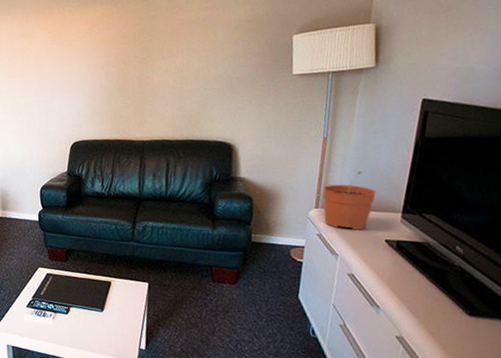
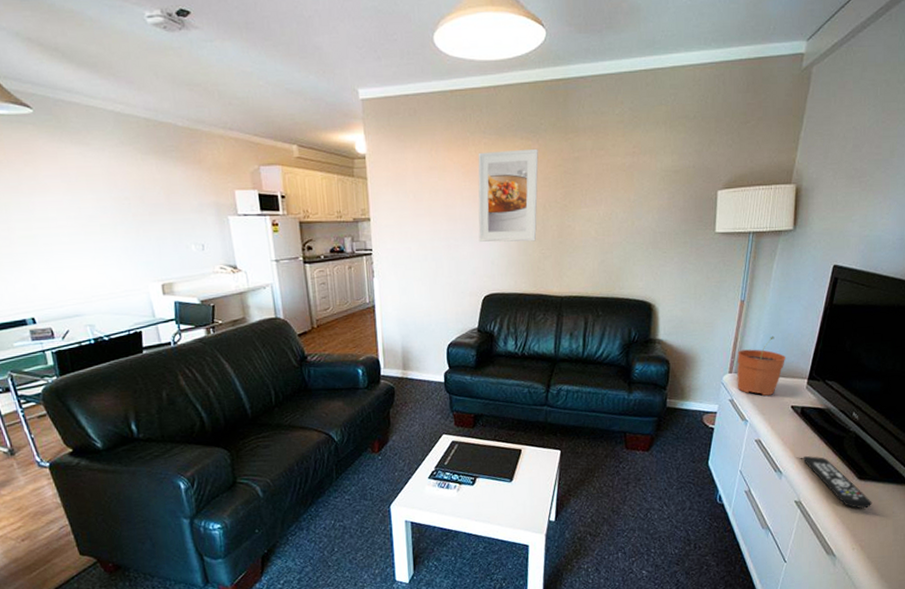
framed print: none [63,11,118,96] -> present [478,148,539,242]
remote control: none [403,290,487,347] -> present [803,455,872,509]

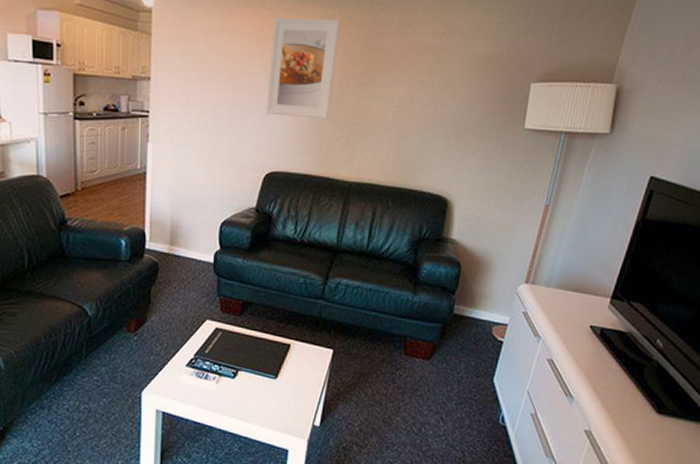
plant pot: present [737,335,787,396] -> none [532,247,590,312]
remote control: present [803,455,872,509] -> none [598,381,670,446]

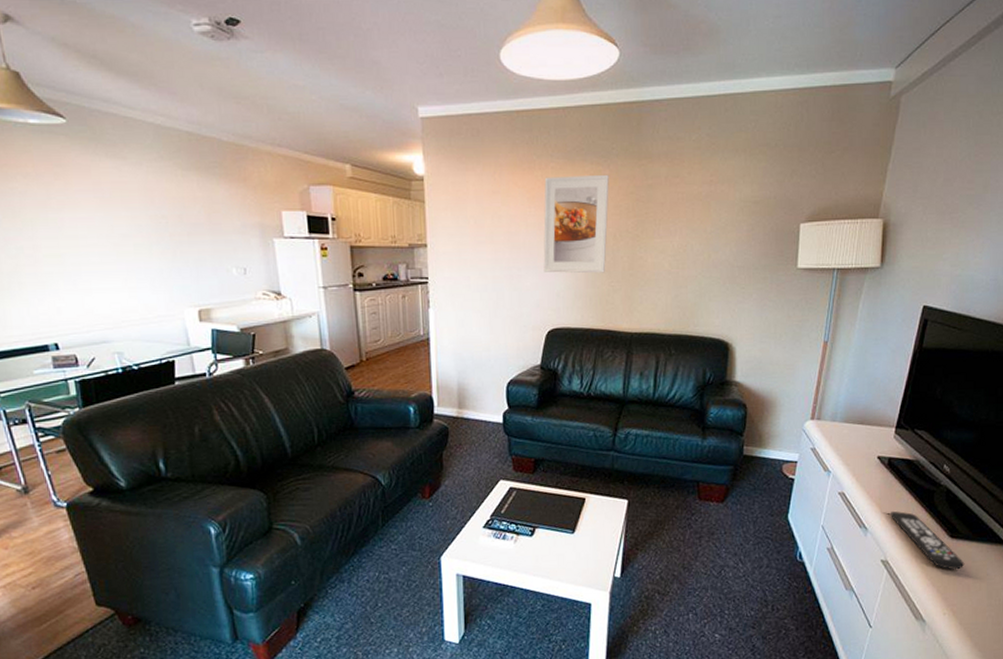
remote control: none [598,381,670,446] -> present [891,510,965,570]

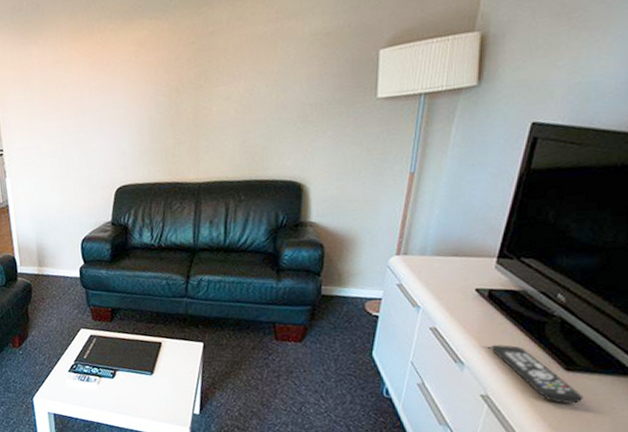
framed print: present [543,174,609,274] -> none [104,27,170,133]

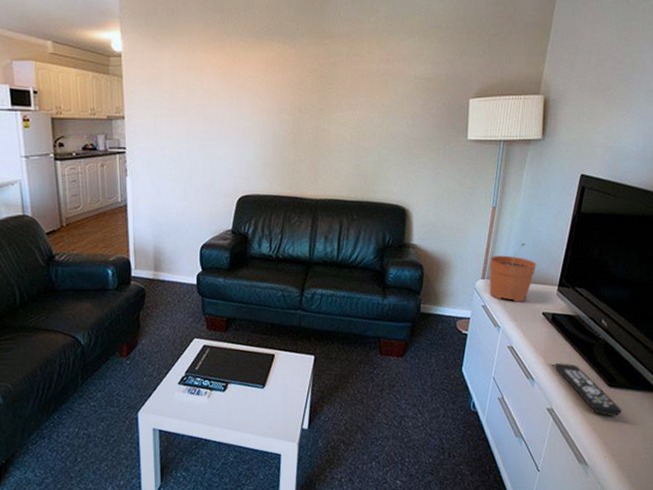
plant pot: none [406,210,469,278] -> present [489,242,537,302]

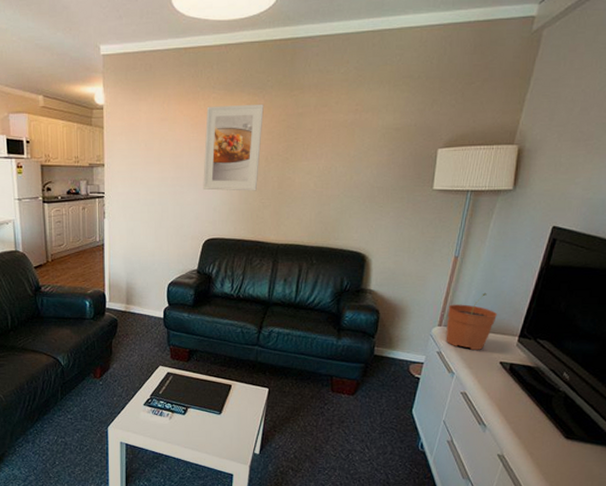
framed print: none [234,52,295,144] -> present [203,103,264,191]
remote control: present [555,362,622,417] -> none [509,411,578,468]

